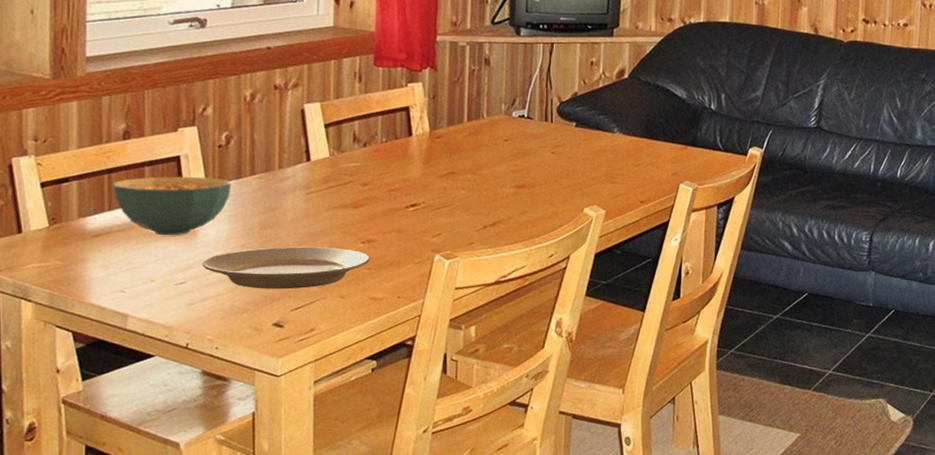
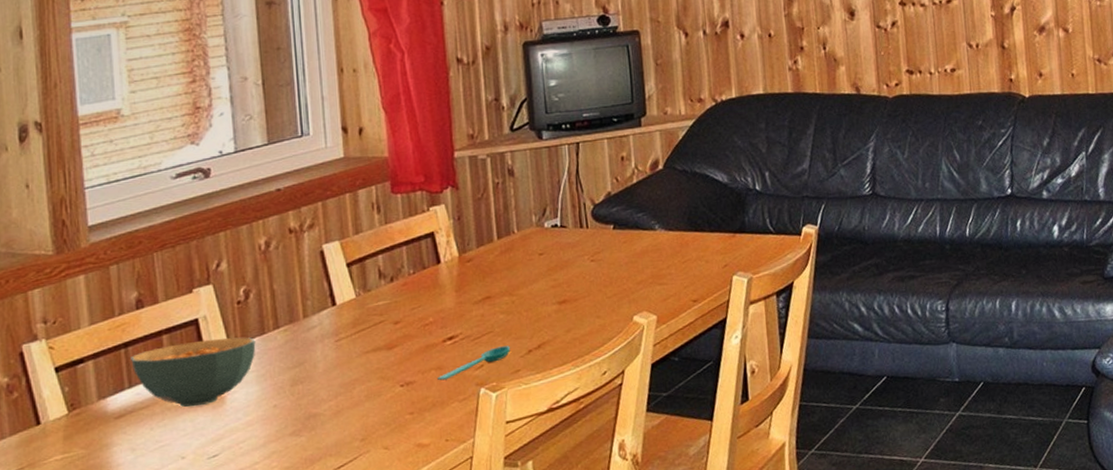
plate: present [202,246,370,289] -> none [234,395,412,452]
spoon: none [397,219,468,243] -> present [437,345,511,381]

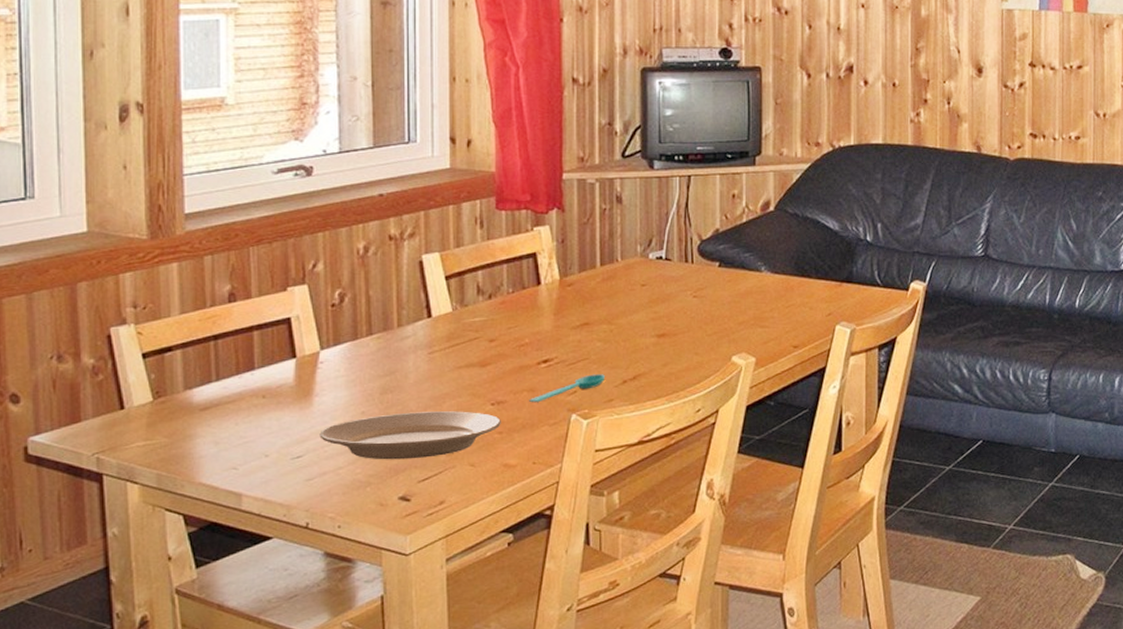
cereal bowl: present [131,337,256,408] -> none [220,339,348,406]
plate: none [234,395,412,452] -> present [319,411,501,460]

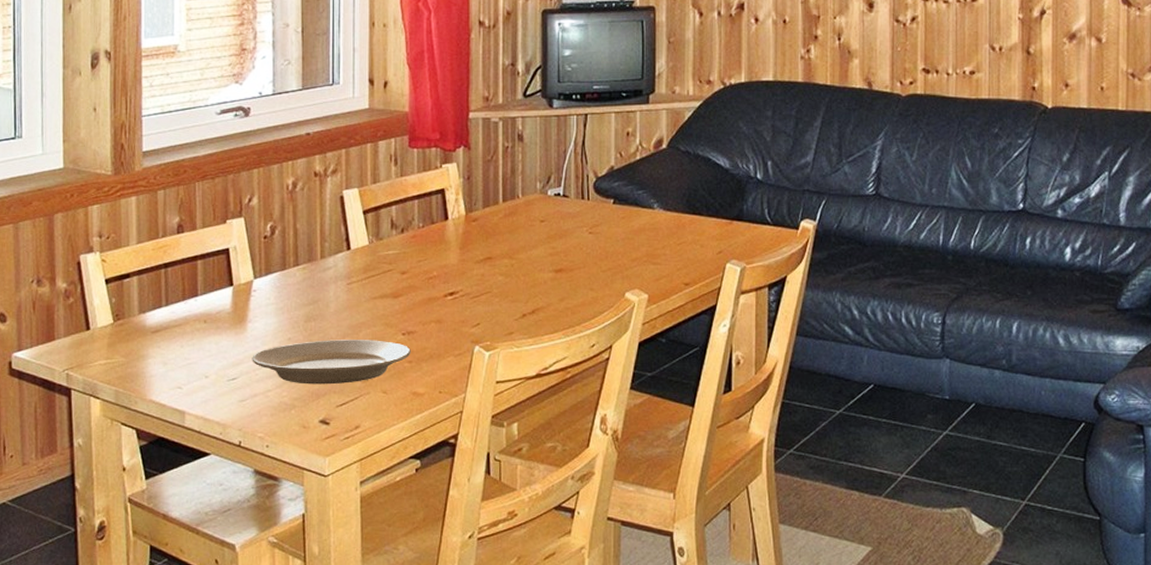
spoon: present [529,374,606,403] -> none [436,307,507,334]

